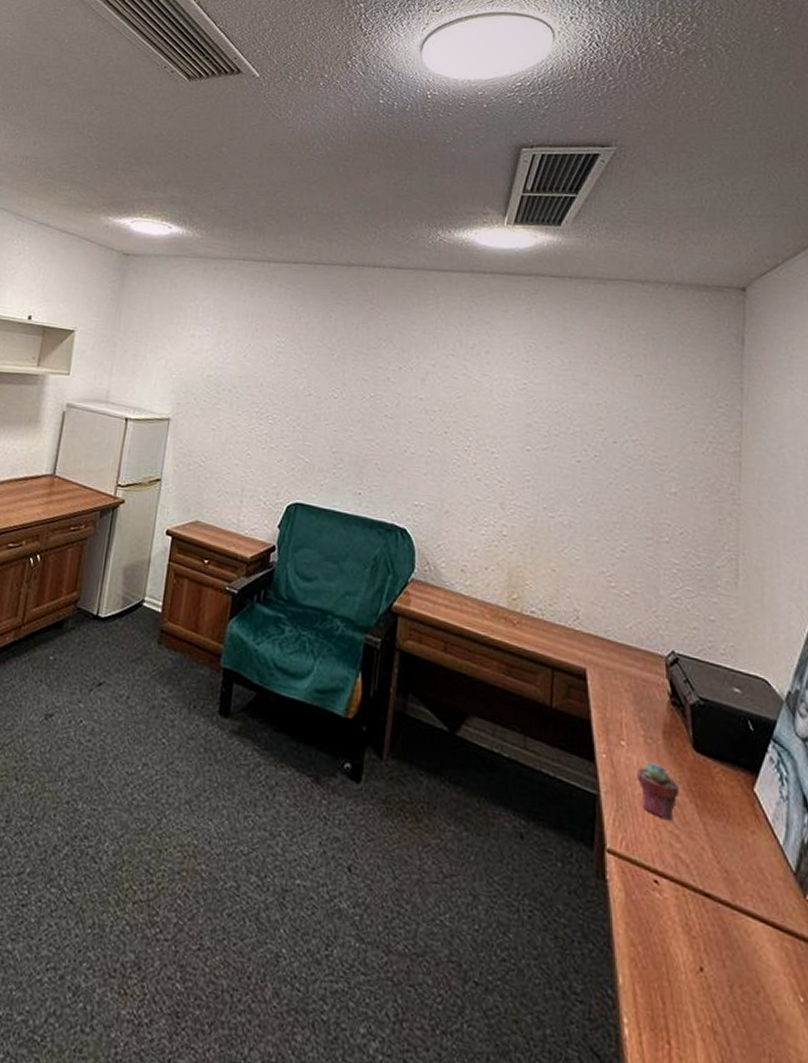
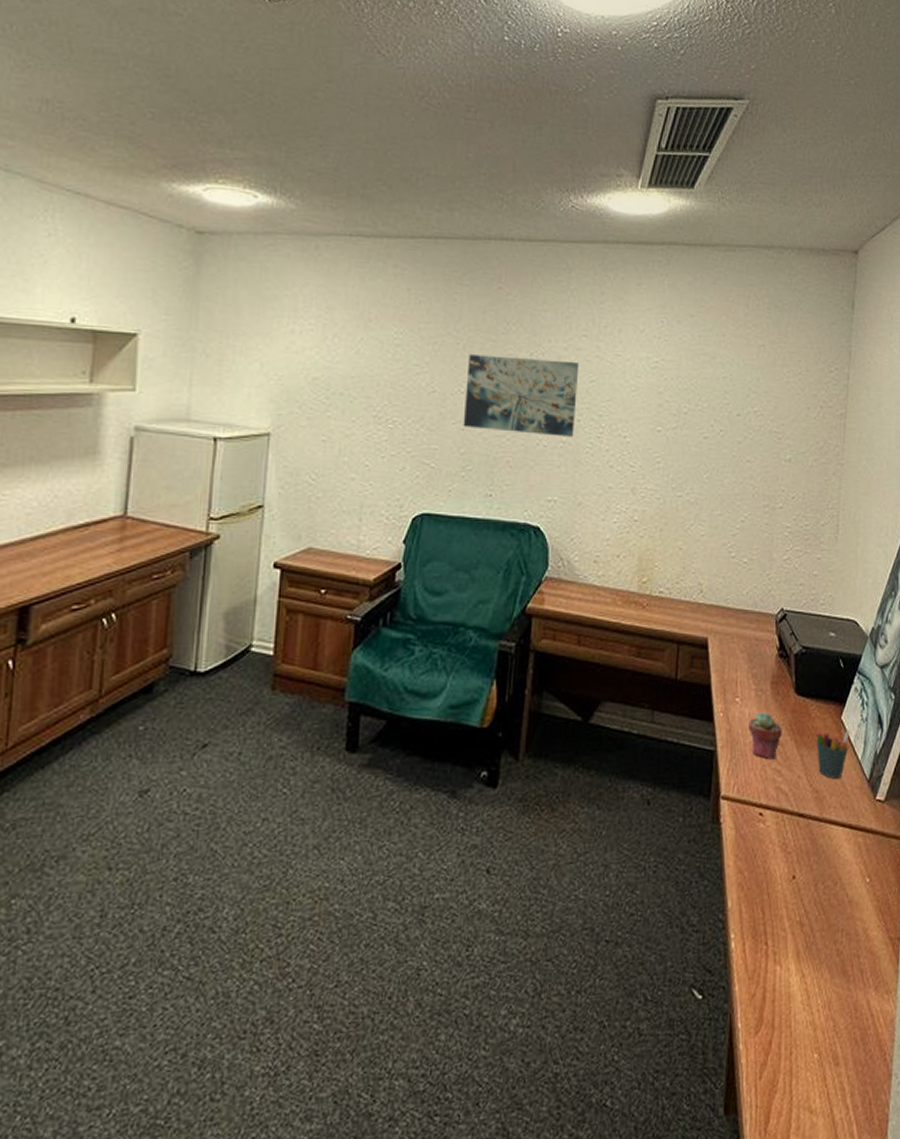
wall art: none [335,364,447,447] -> present [463,354,580,437]
pen holder: none [722,799,766,862] -> present [816,729,850,779]

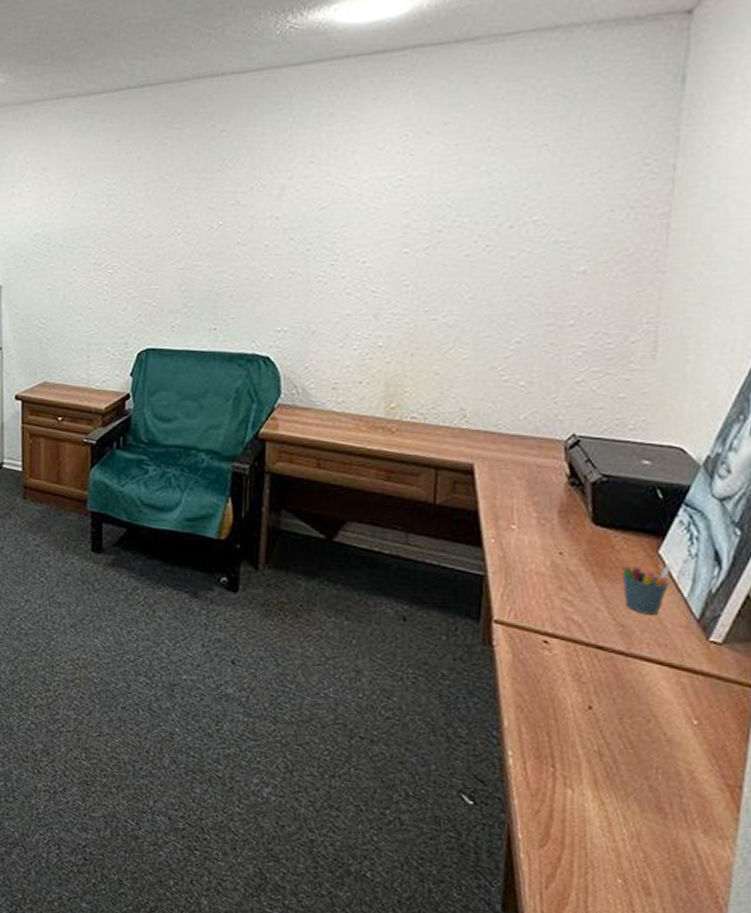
wall art: present [463,354,580,437] -> none [181,190,307,268]
potted succulent: present [748,712,782,760] -> none [528,540,574,589]

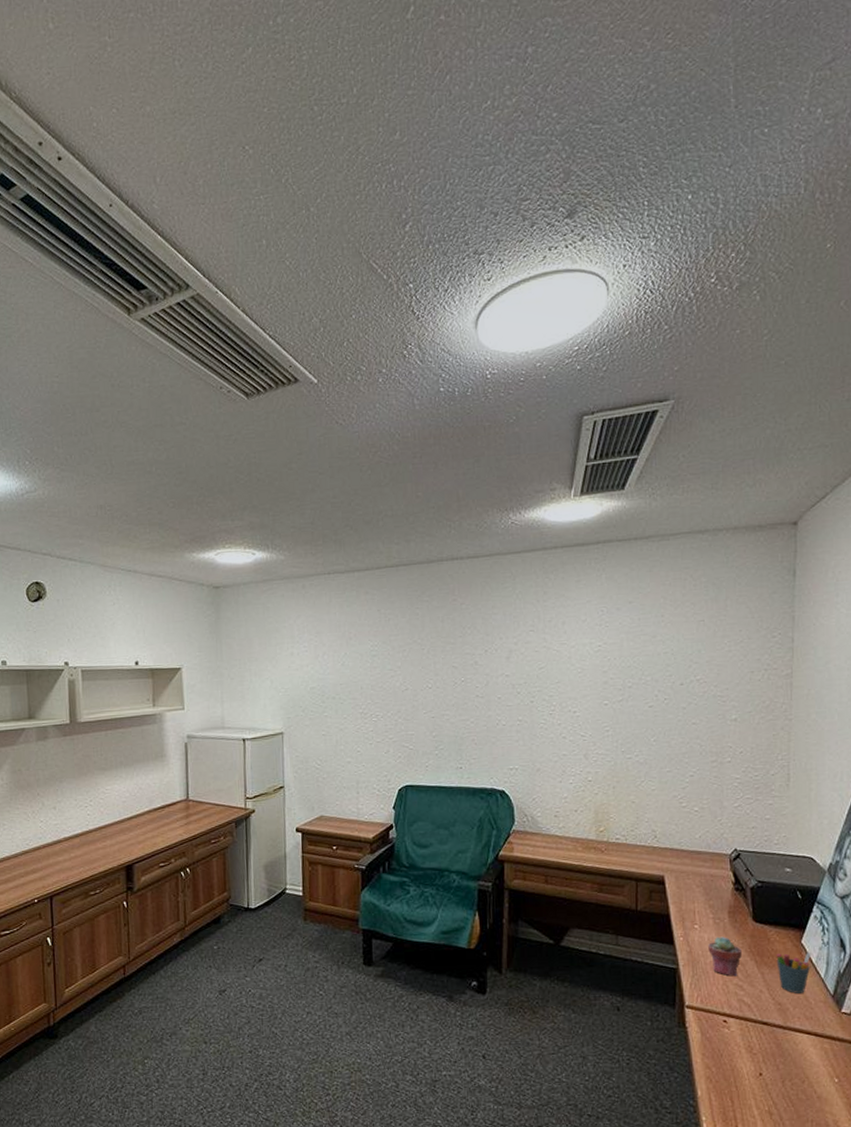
potted succulent: none [528,540,574,589] -> present [708,936,742,977]

